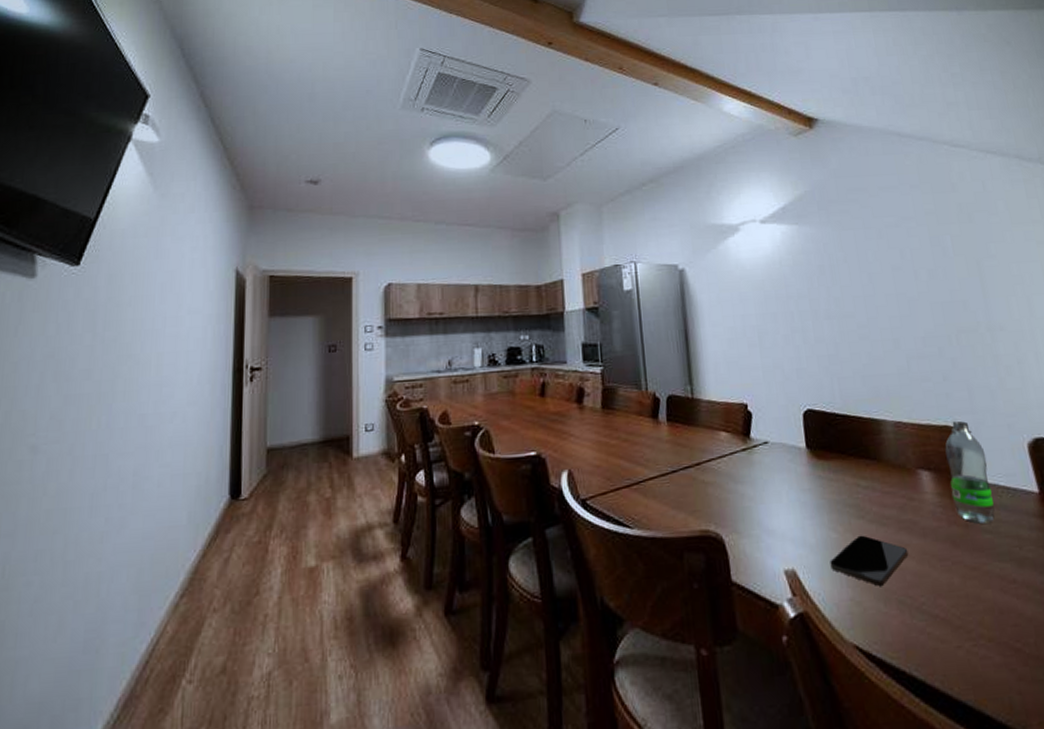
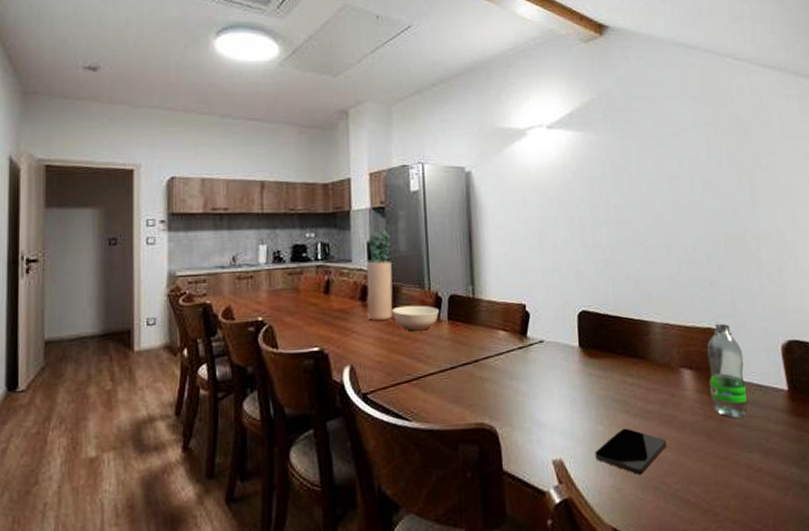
vase: none [582,323,610,424] -> present [366,223,393,322]
bowl: none [609,406,658,434] -> present [392,305,439,331]

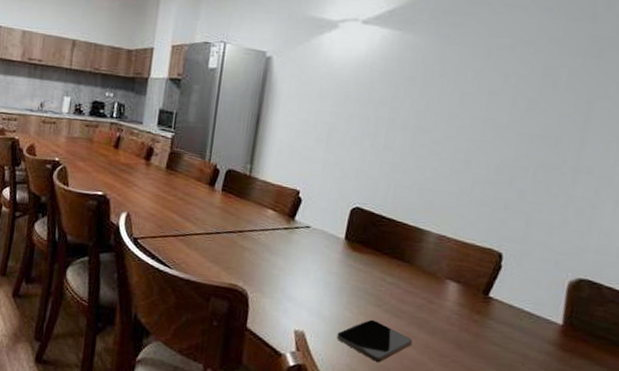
vase: present [366,223,393,322] -> none [149,94,182,182]
bowl: present [392,305,439,331] -> none [171,170,215,196]
bottle: present [707,323,747,419] -> none [471,246,521,339]

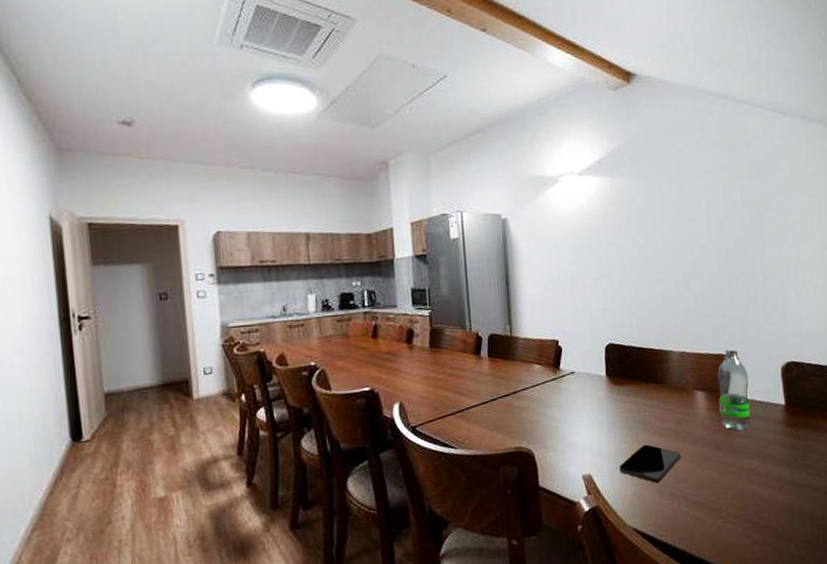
bottle: none [471,246,521,339] -> present [717,349,750,431]

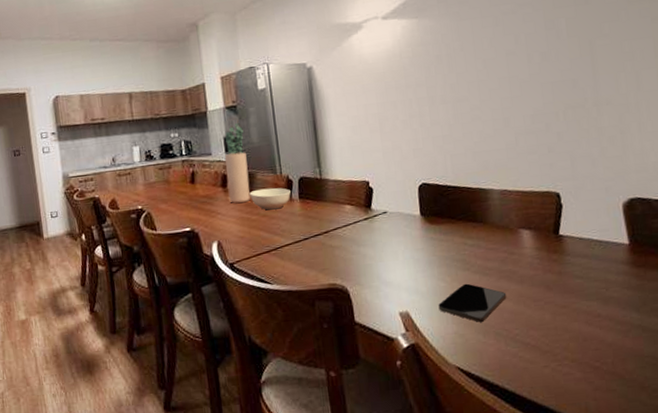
vase: none [411,270,437,362] -> present [225,120,250,204]
bowl: none [436,344,480,369] -> present [249,187,291,210]
bottle: present [717,349,750,431] -> none [545,186,587,272]

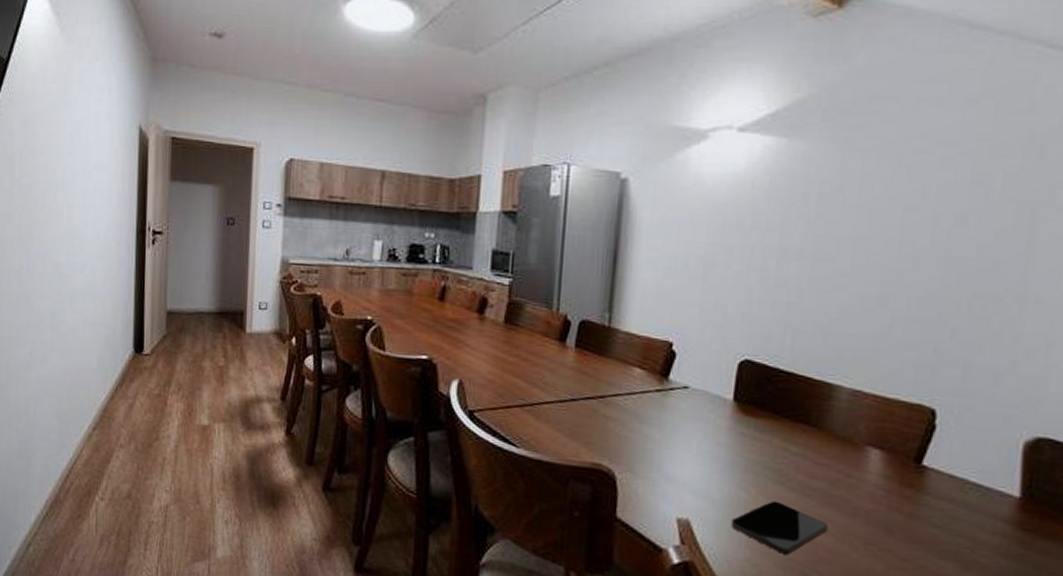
vase: present [225,120,250,204] -> none [484,230,520,339]
bowl: present [249,187,291,210] -> none [511,324,566,355]

